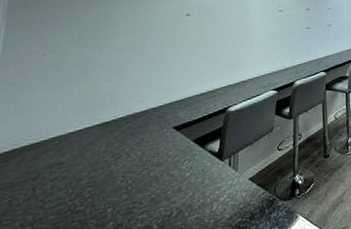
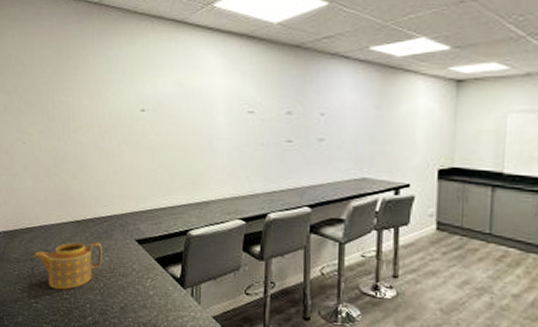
teapot: none [36,139,134,205] -> present [33,242,102,290]

